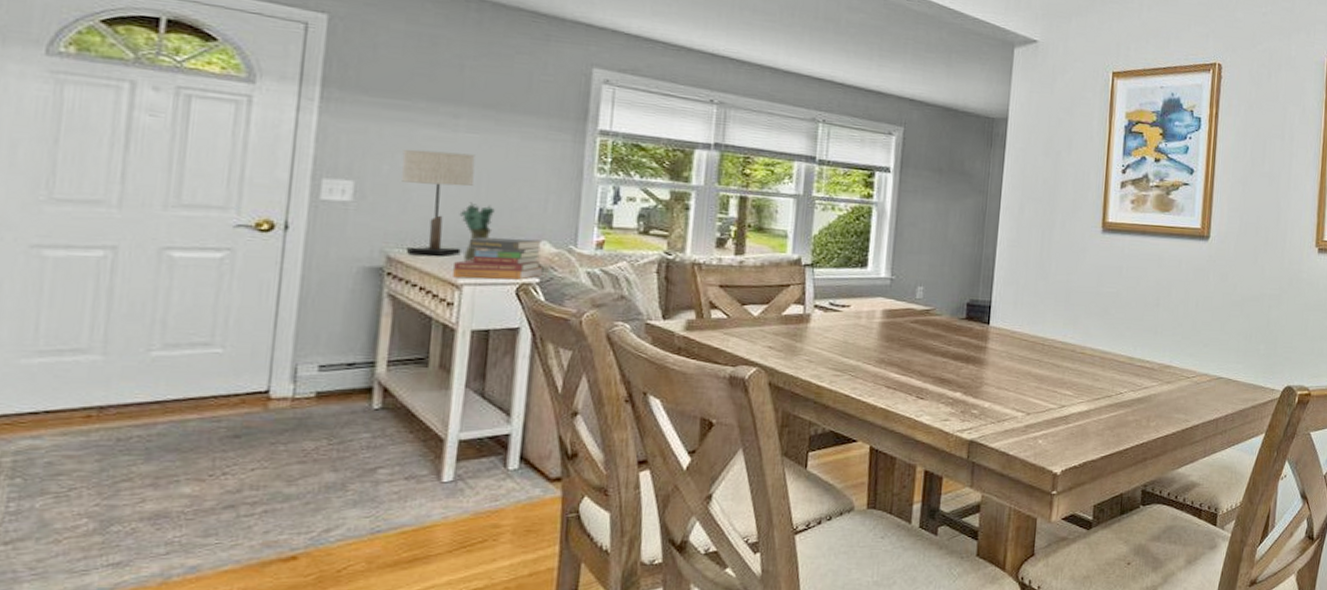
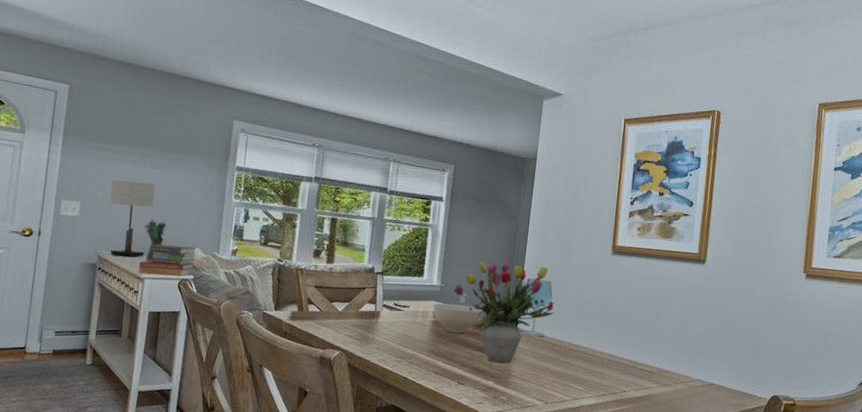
bowl: none [880,299,946,337] -> present [432,303,483,335]
flower arrangement: none [908,245,1035,369] -> present [454,261,554,363]
wine glass: none [994,264,1033,335] -> present [521,278,553,337]

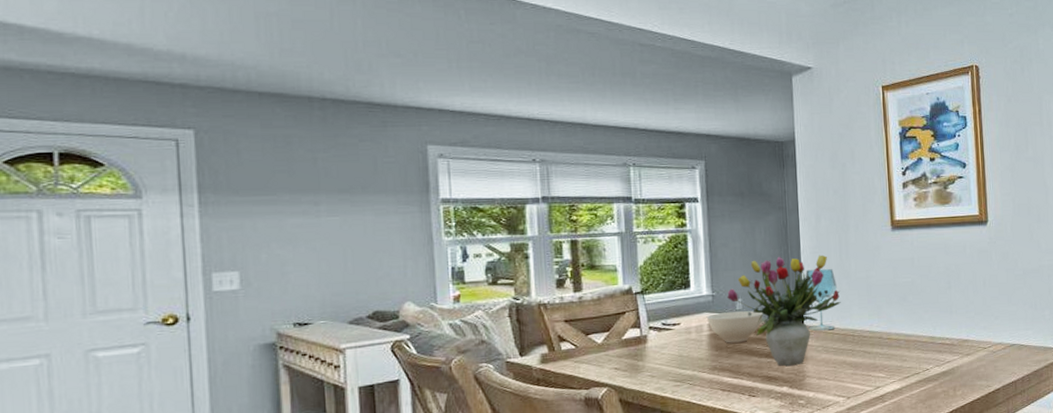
table lamp: present [109,179,156,257] -> none [276,235,342,330]
books: present [139,244,197,277] -> none [335,301,412,344]
vase: present [144,218,167,262] -> none [332,276,363,329]

